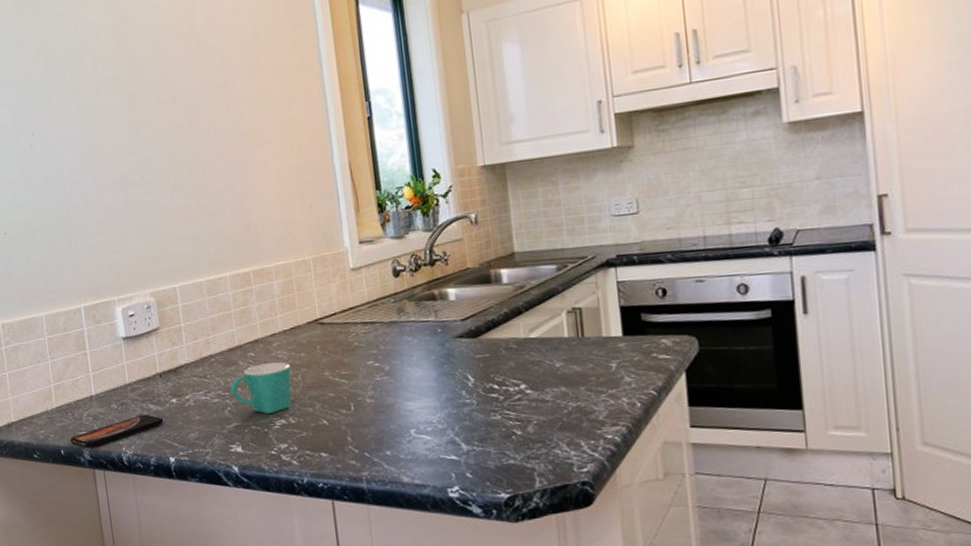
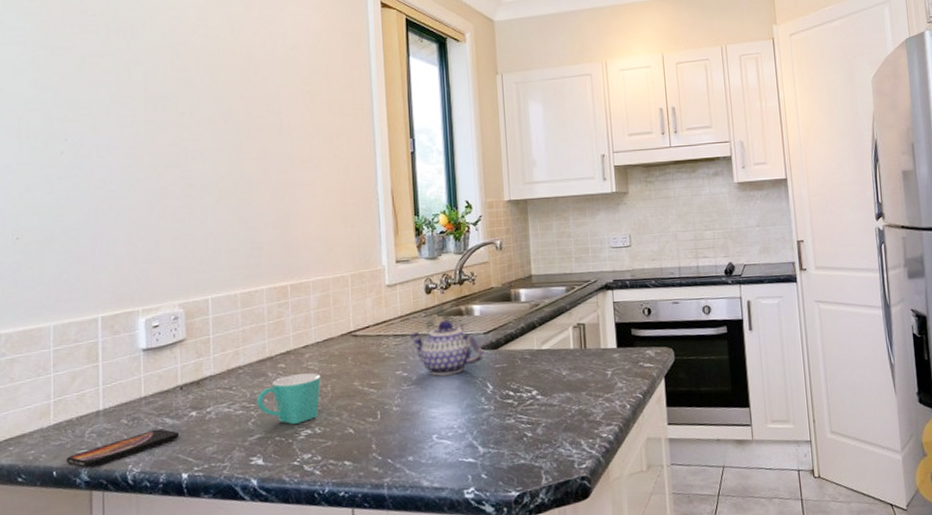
teapot: none [377,305,464,367] -> present [408,320,485,376]

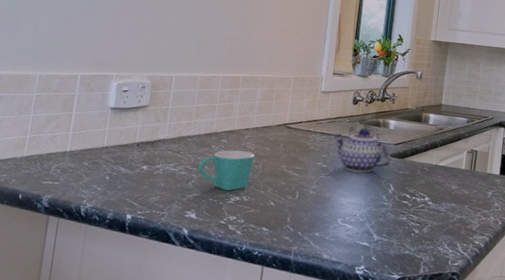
smartphone: present [66,428,180,468] -> none [31,174,131,196]

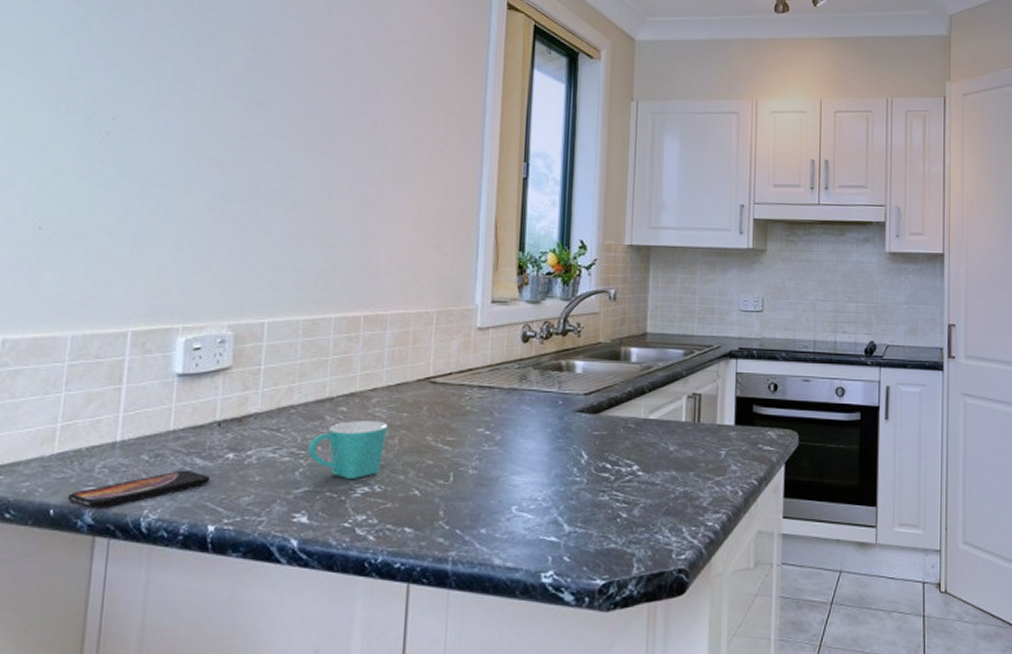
smartphone: none [31,174,131,196] -> present [67,470,211,508]
teapot: present [332,128,392,173] -> none [496,374,583,438]

